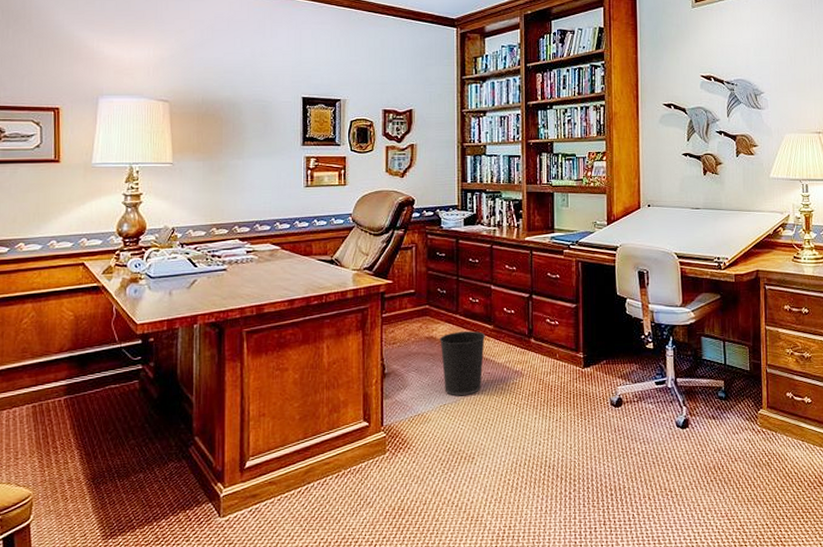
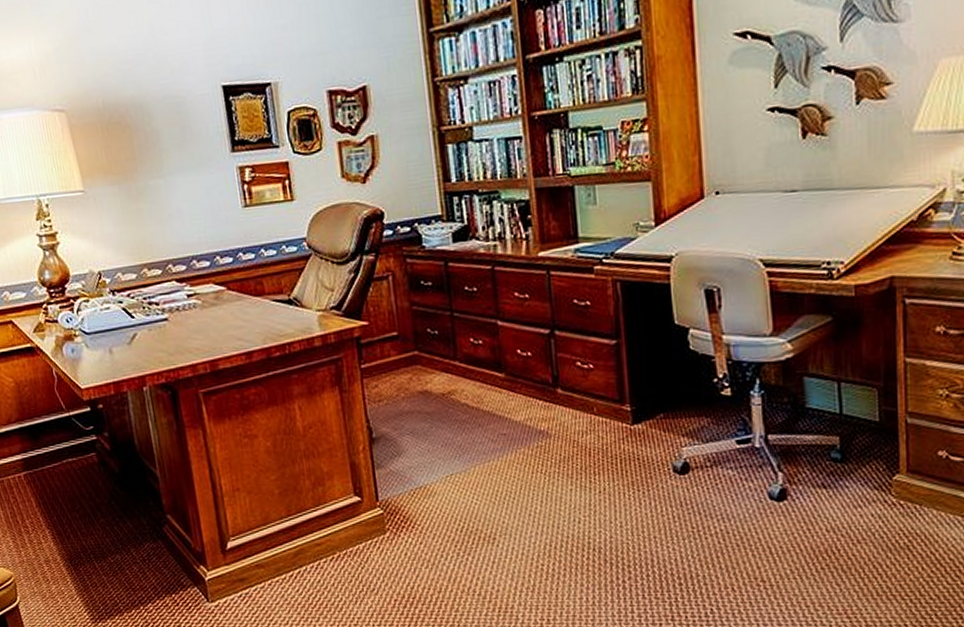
wastebasket: present [440,330,486,396] -> none [436,381,497,464]

